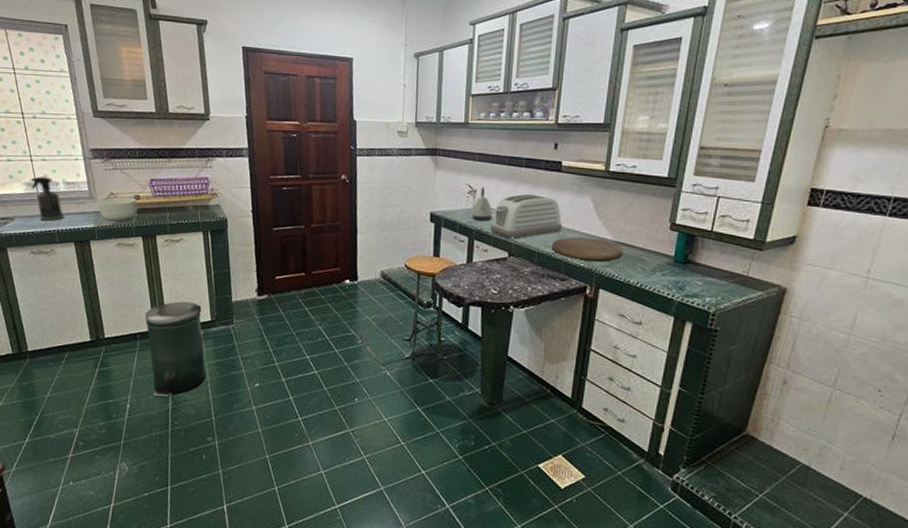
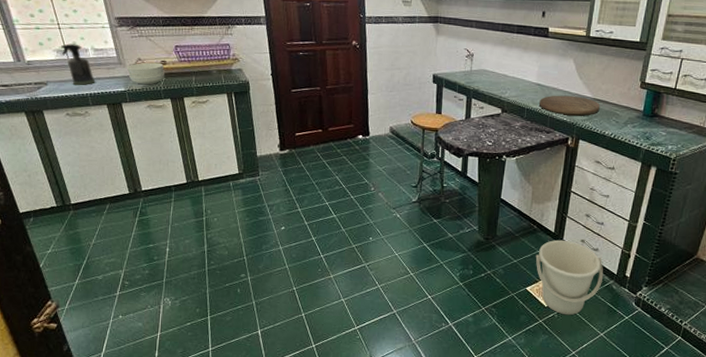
pedal bin: present [145,301,205,398] -> none [178,157,236,241]
kettle: present [471,187,493,221] -> none [469,51,488,82]
toaster: present [490,194,563,239] -> none [486,57,549,97]
bucket: none [549,407,631,501] -> present [535,239,603,316]

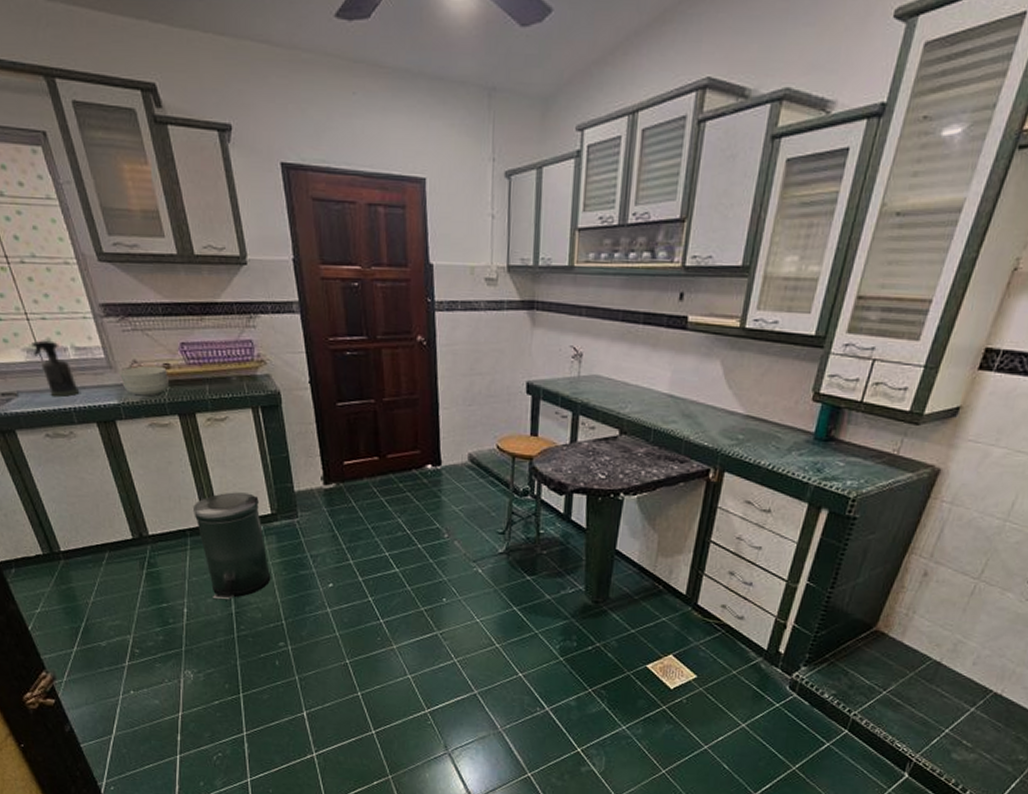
pedal bin: none [178,157,236,241] -> present [194,492,270,601]
bucket: present [535,239,603,316] -> none [660,604,749,701]
cutting board: present [539,95,600,116] -> none [671,410,755,440]

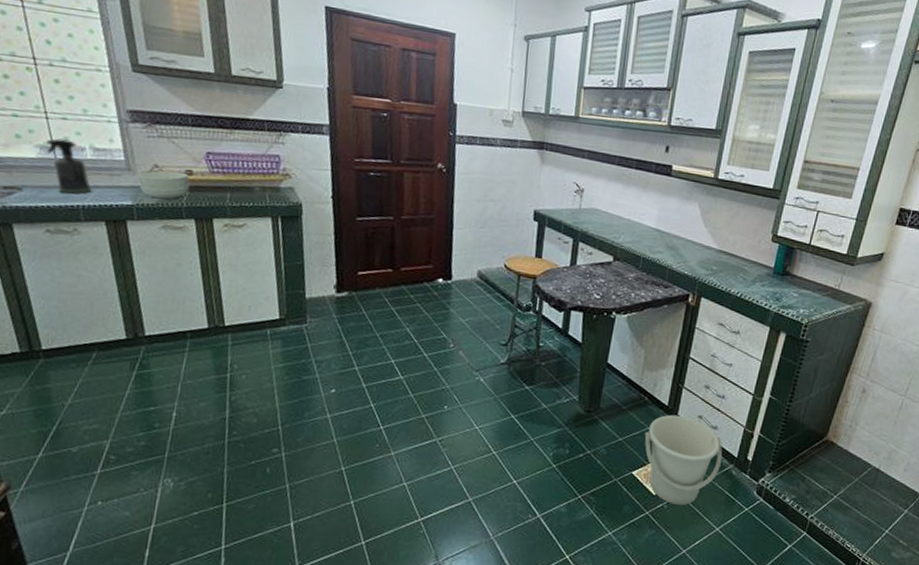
pedal bin: present [194,492,270,601] -> none [197,296,271,405]
bucket: none [660,604,749,701] -> present [644,414,722,506]

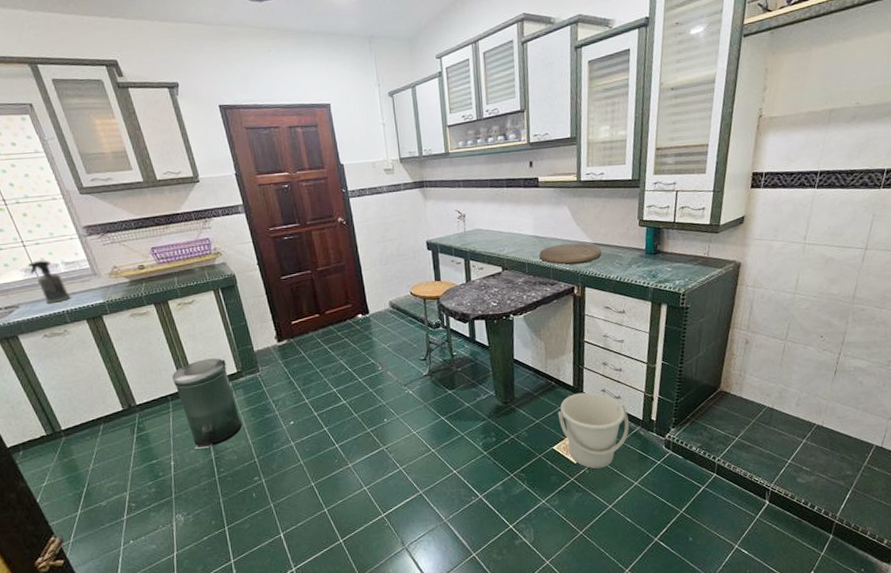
bowl: present [137,170,191,200] -> none [102,268,145,294]
pedal bin: none [197,296,271,405] -> present [172,358,241,450]
cutting board: none [657,243,727,270] -> present [539,243,602,265]

